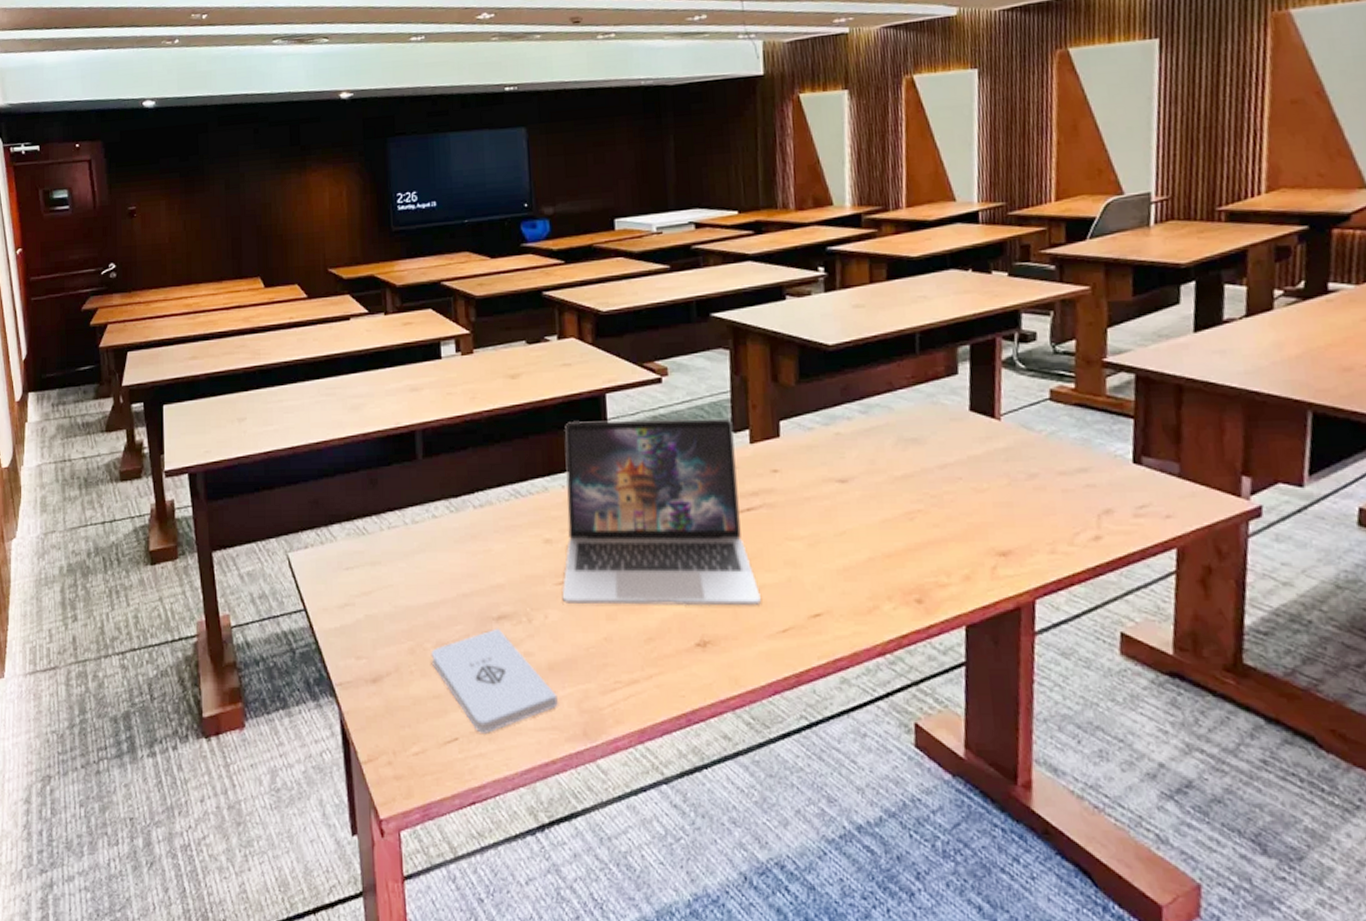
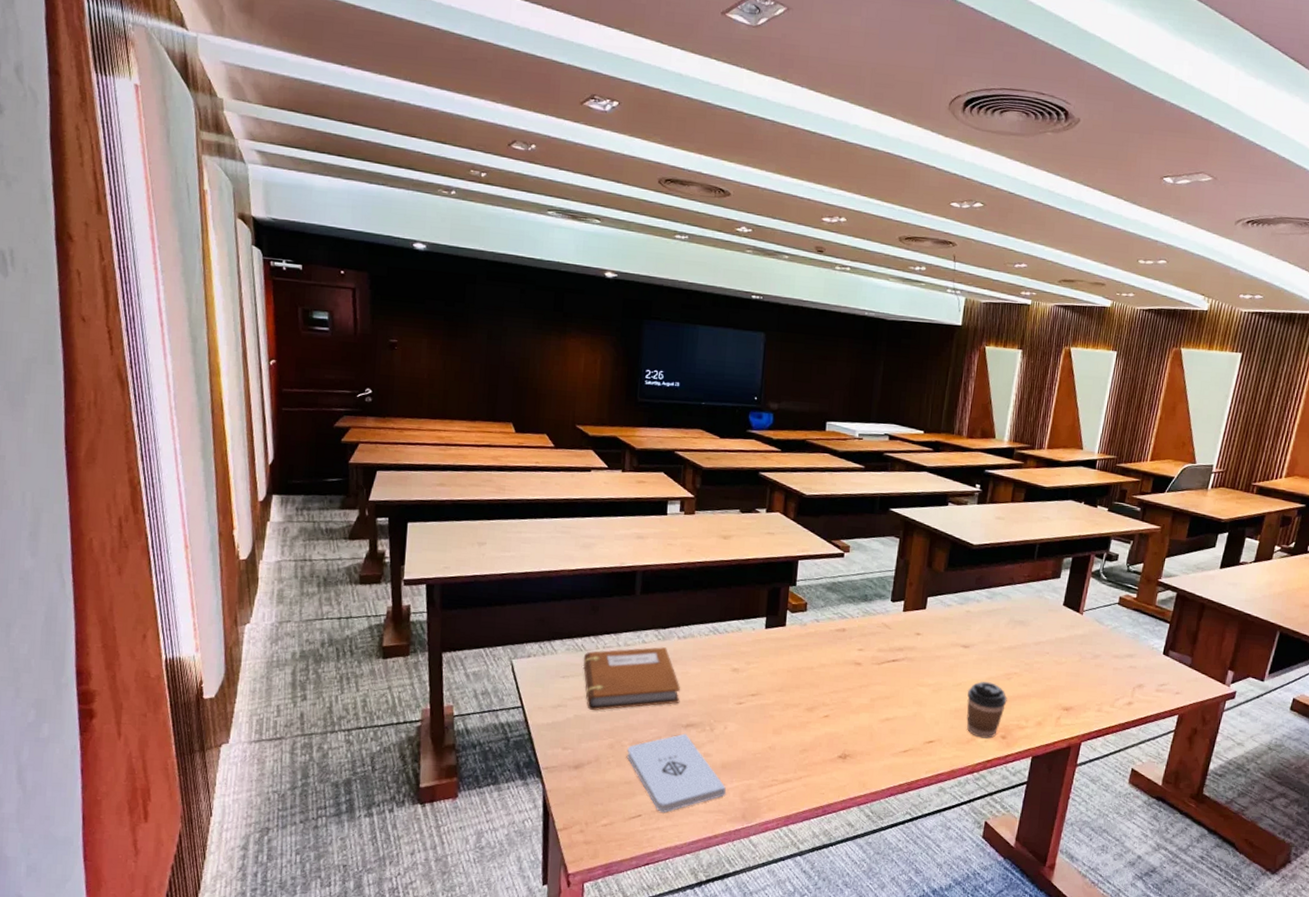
notebook: none [367,521,486,607] -> present [583,647,681,710]
laptop: present [562,418,761,607] -> none [740,578,892,731]
coffee cup: none [857,526,915,605] -> present [966,681,1008,739]

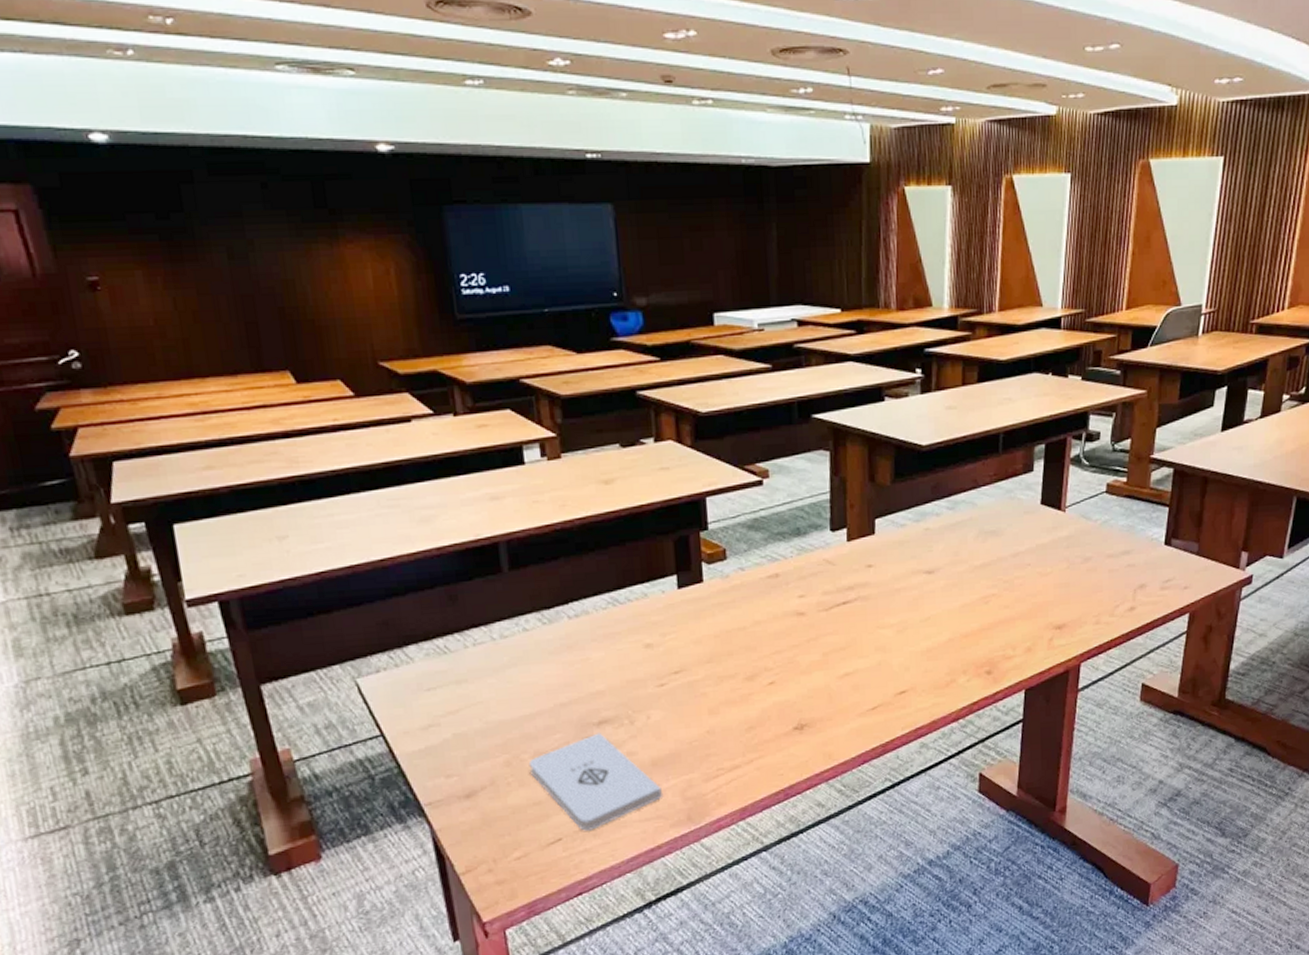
notebook: present [583,647,681,710] -> none [449,632,585,724]
coffee cup: present [966,681,1008,739] -> none [939,610,988,678]

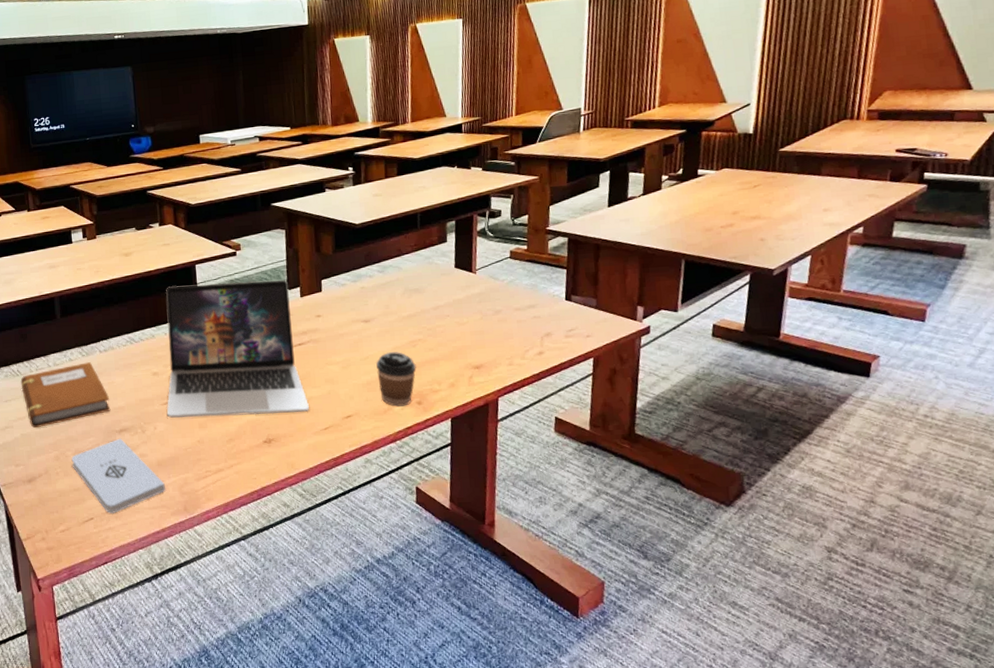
notebook: none [449,632,585,724] -> present [20,362,111,428]
laptop: none [663,518,853,703] -> present [165,279,309,418]
coffee cup: none [939,610,988,678] -> present [376,352,417,407]

